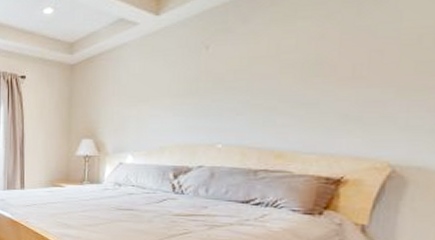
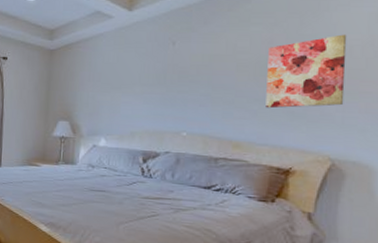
wall art: none [314,21,416,113] -> present [266,34,347,109]

